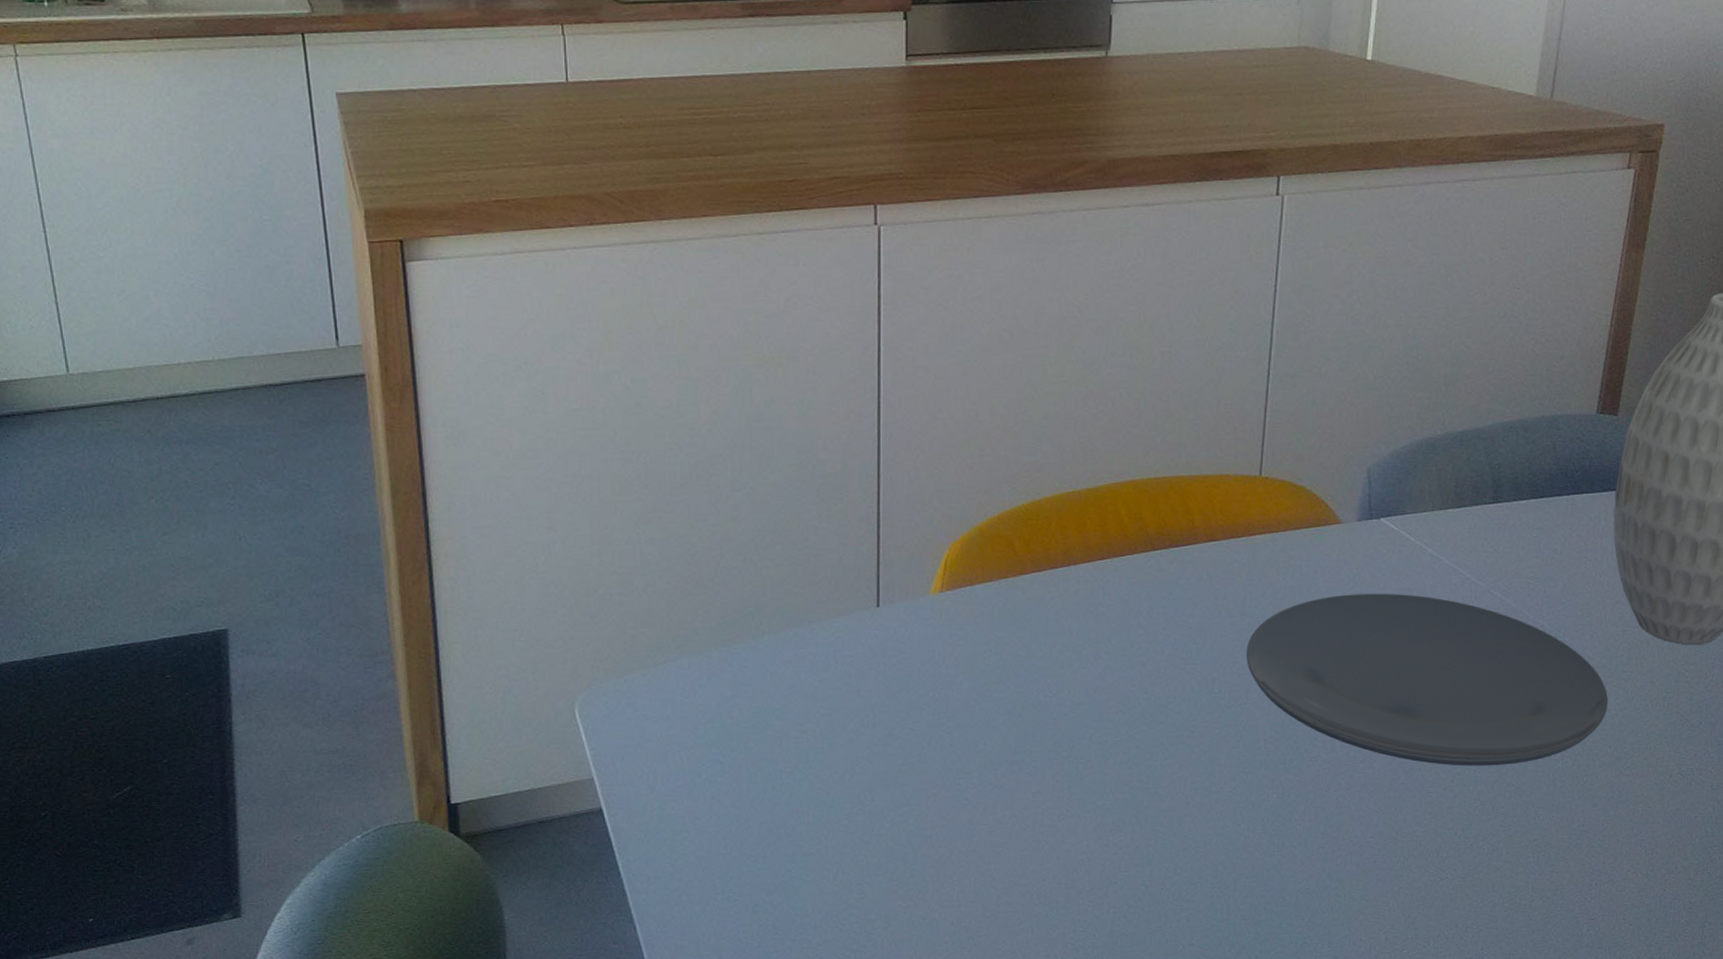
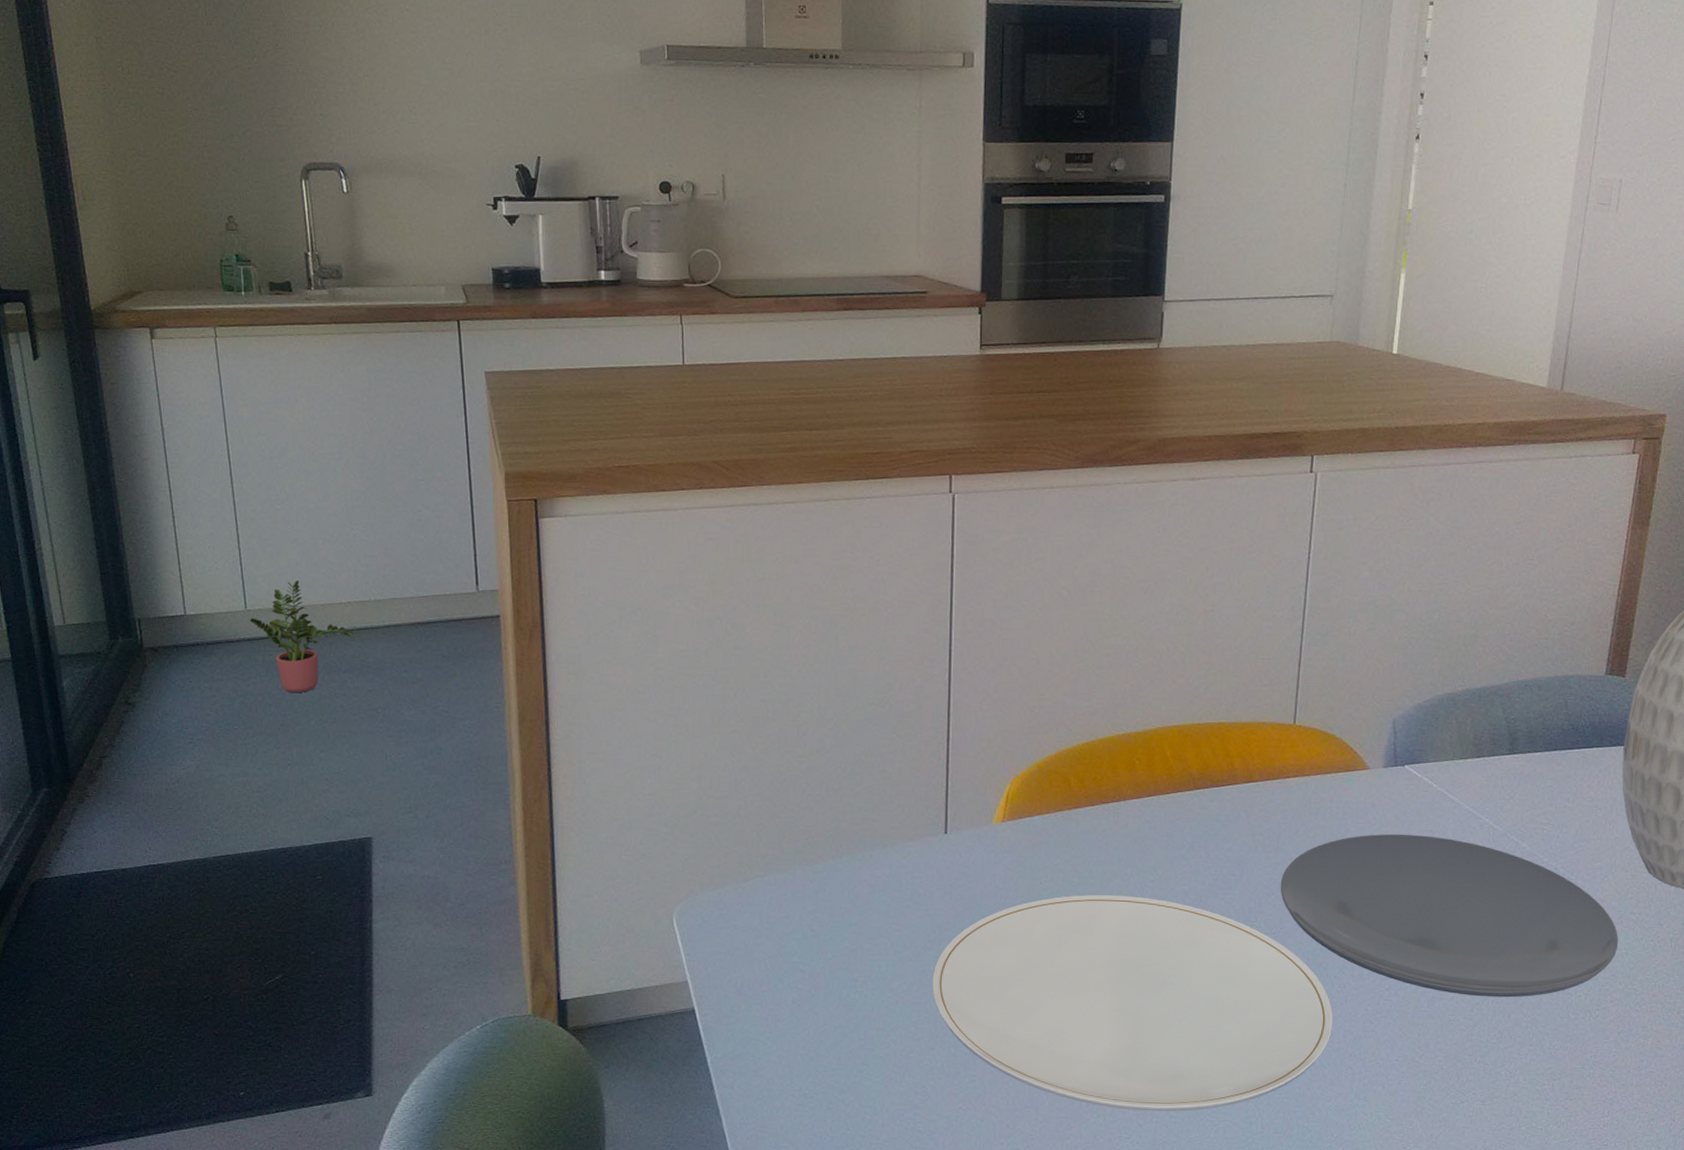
potted plant: none [72,339,195,469] -> present [249,581,353,693]
plate: none [866,668,1304,902] -> present [932,894,1334,1112]

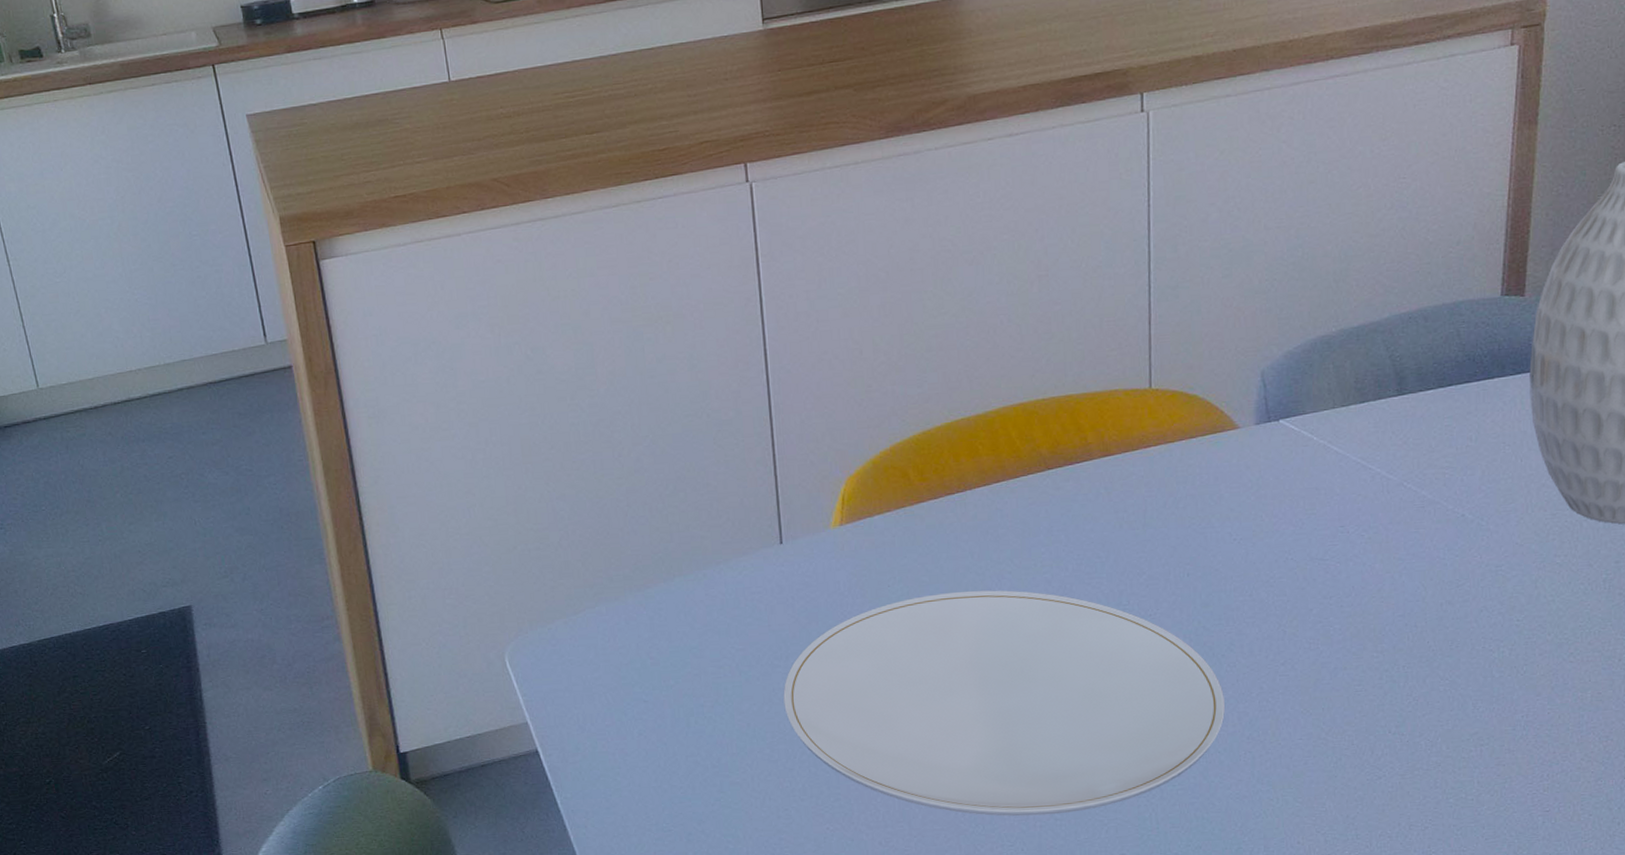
potted plant: present [249,581,353,693] -> none [42,353,147,468]
plate: present [1280,833,1619,998] -> none [1151,494,1543,663]

